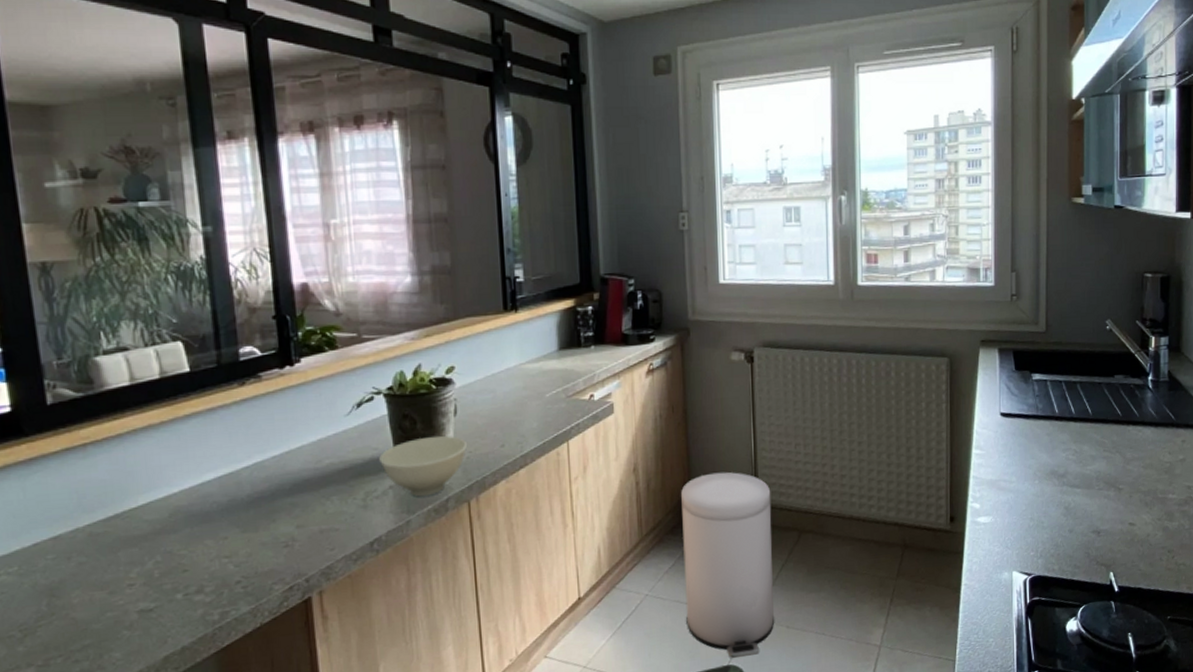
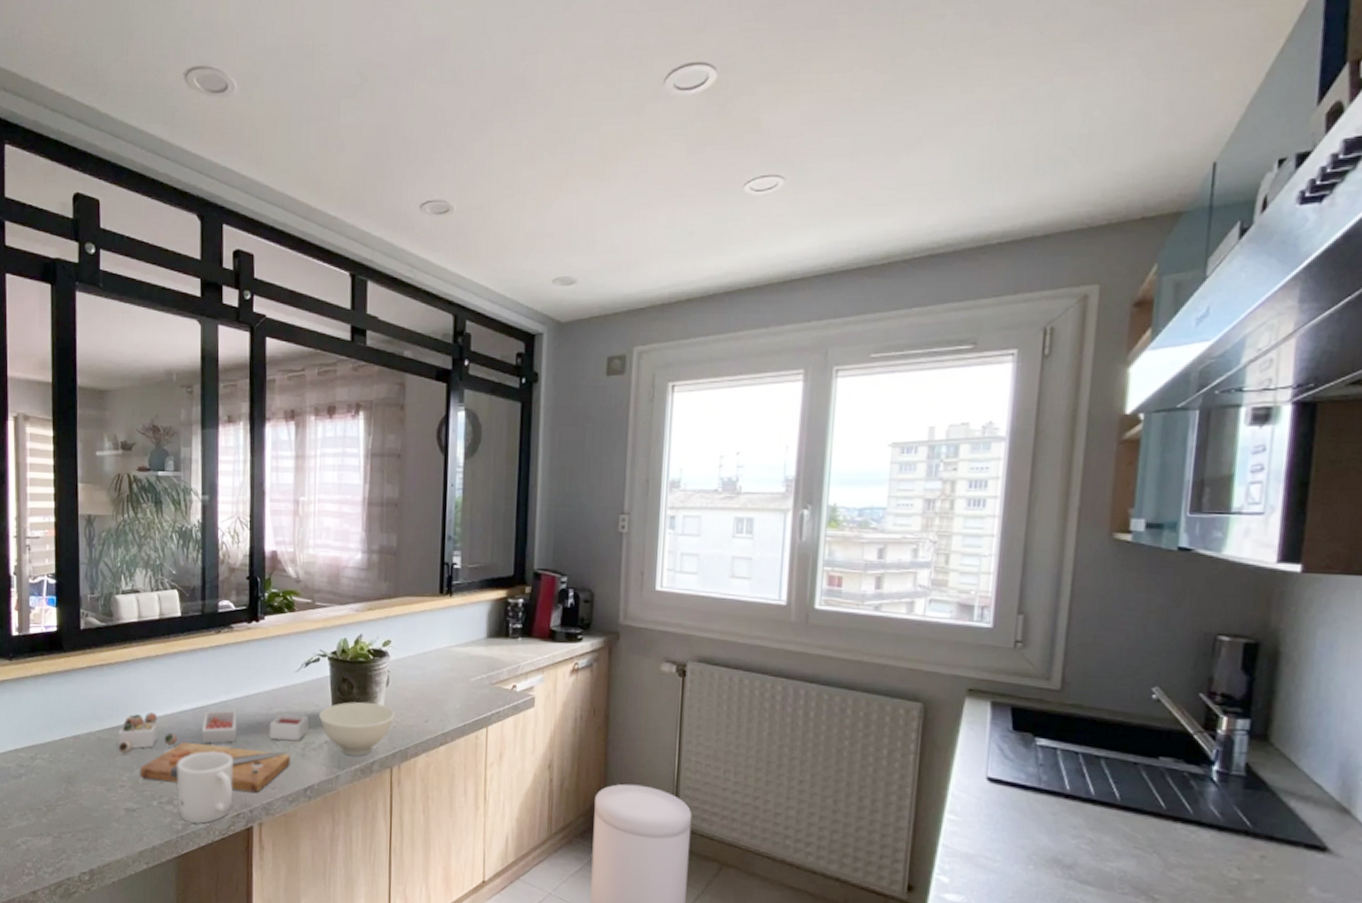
cutting board: none [117,462,368,570] -> present [118,709,309,792]
mug: none [204,521,282,610] -> present [177,751,234,824]

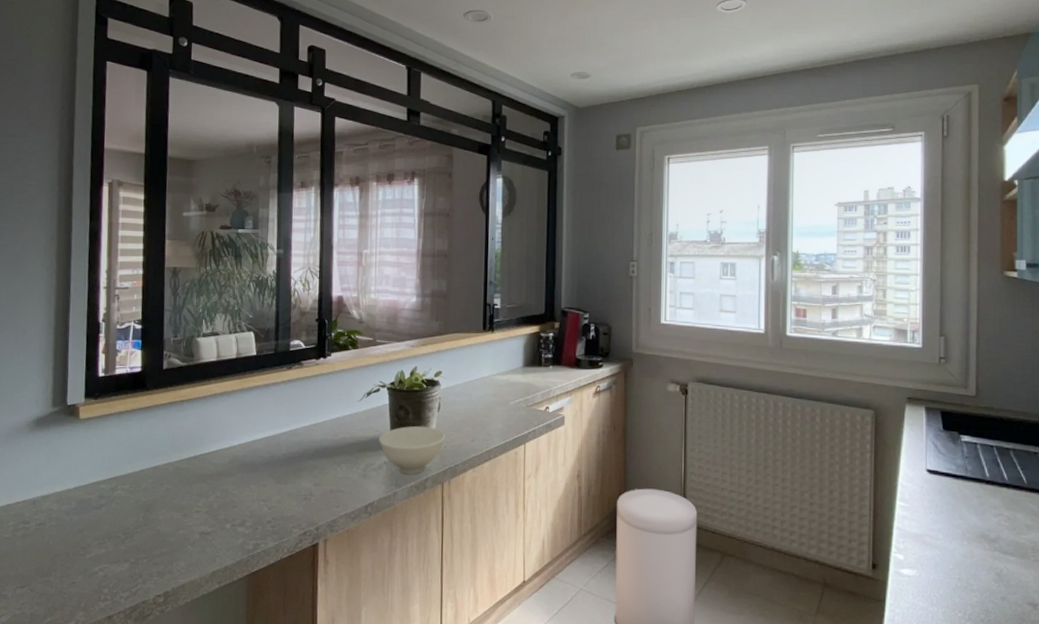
cutting board: present [118,709,309,792] -> none [195,436,370,511]
mug: present [177,751,234,824] -> none [249,476,302,543]

